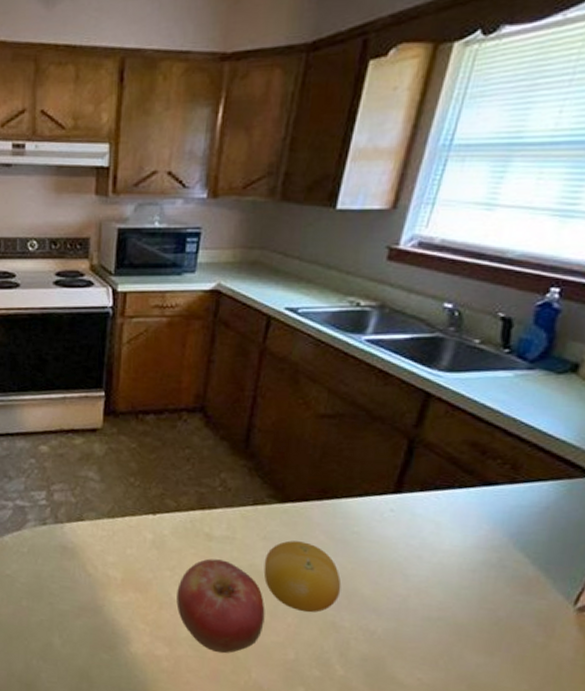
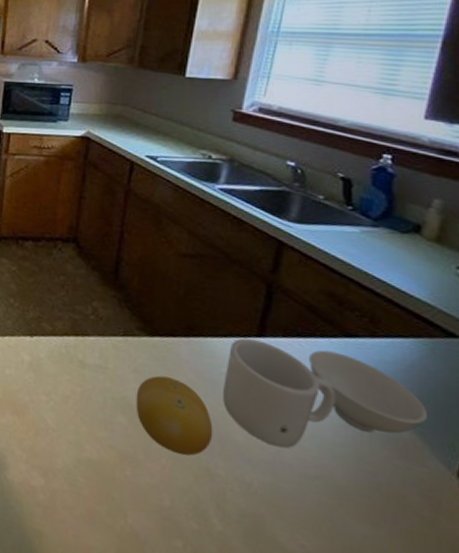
fruit: present [176,558,265,654] -> none [52,386,139,492]
mug: none [353,496,467,596] -> present [223,338,335,449]
bowl: none [444,500,556,574] -> present [309,350,429,434]

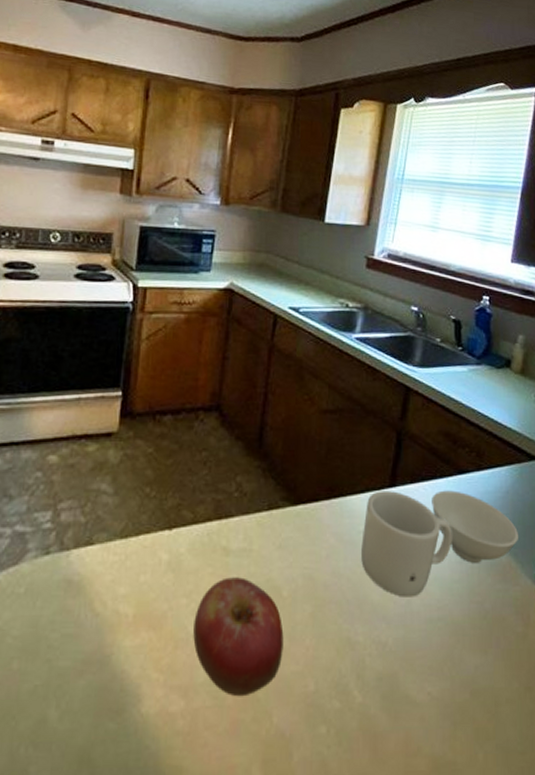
fruit: none [52,386,139,492] -> present [193,577,284,697]
fruit: present [136,375,213,456] -> none [280,547,353,630]

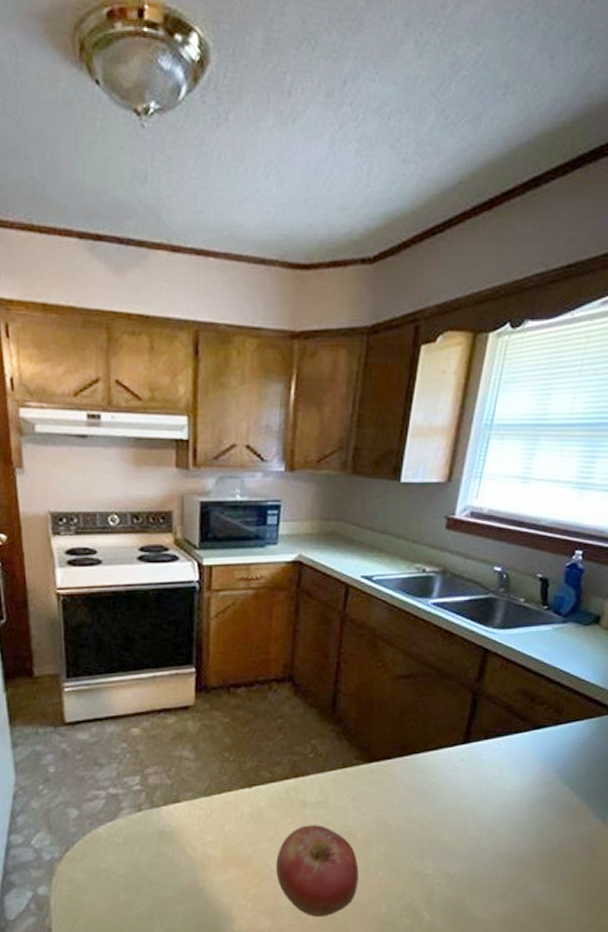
mug: present [361,491,452,597] -> none [433,747,525,838]
bowl: present [432,490,519,563] -> none [505,744,593,807]

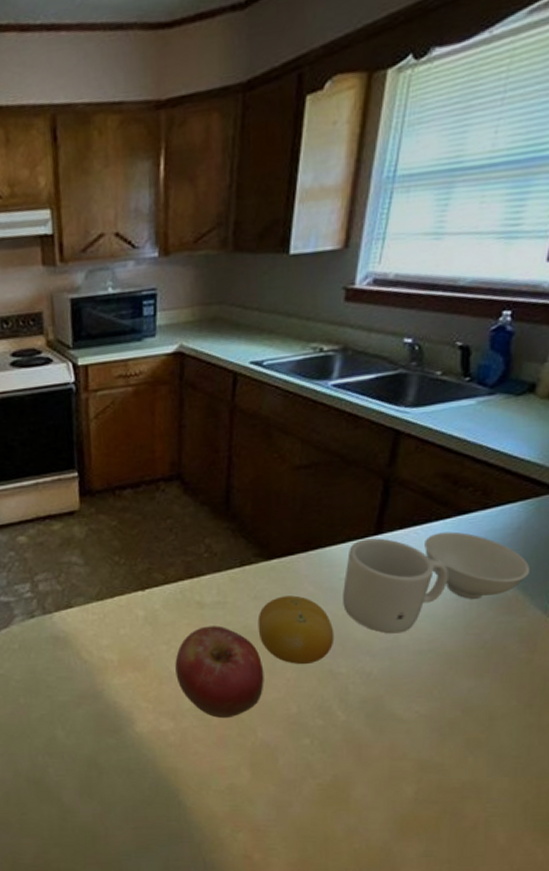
fruit: none [355,798,424,866] -> present [257,595,335,665]
mug: none [433,747,525,838] -> present [343,538,448,634]
bowl: none [505,744,593,807] -> present [425,531,531,599]

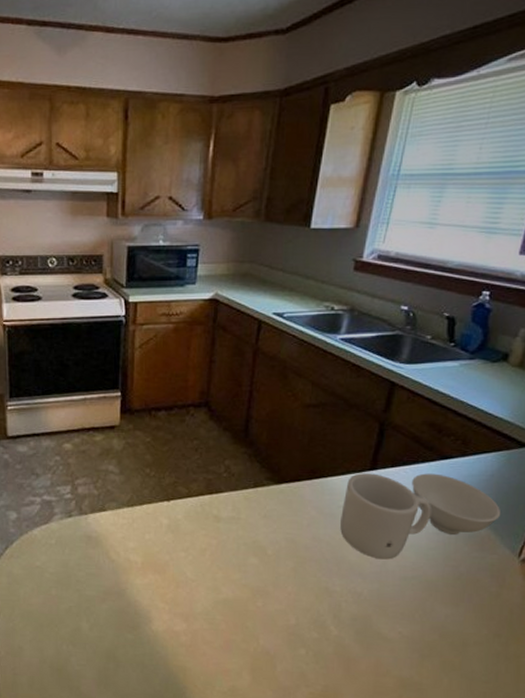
fruit: present [175,625,264,719] -> none [191,538,269,624]
fruit: present [257,595,335,665] -> none [265,517,332,581]

